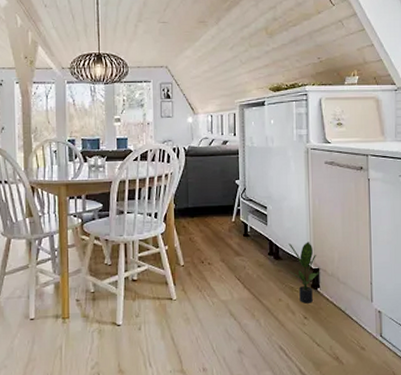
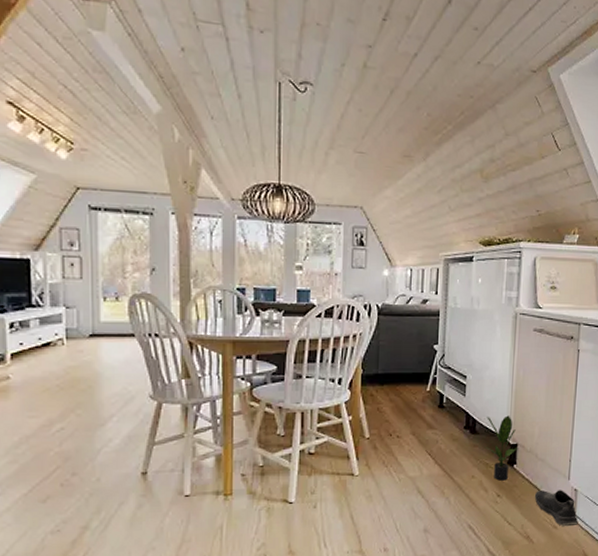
shoe: none [340,312,386,348] -> present [534,490,579,527]

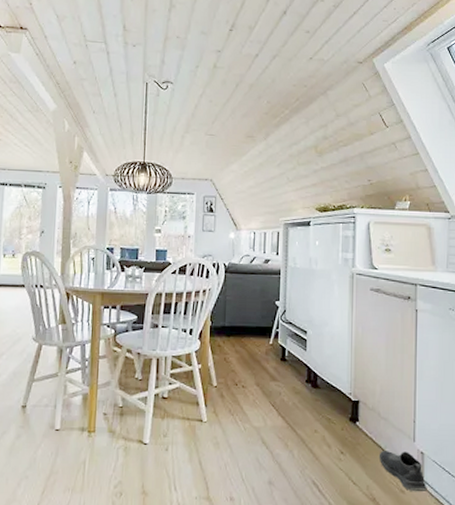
potted plant: present [484,415,518,481] -> none [326,371,360,438]

